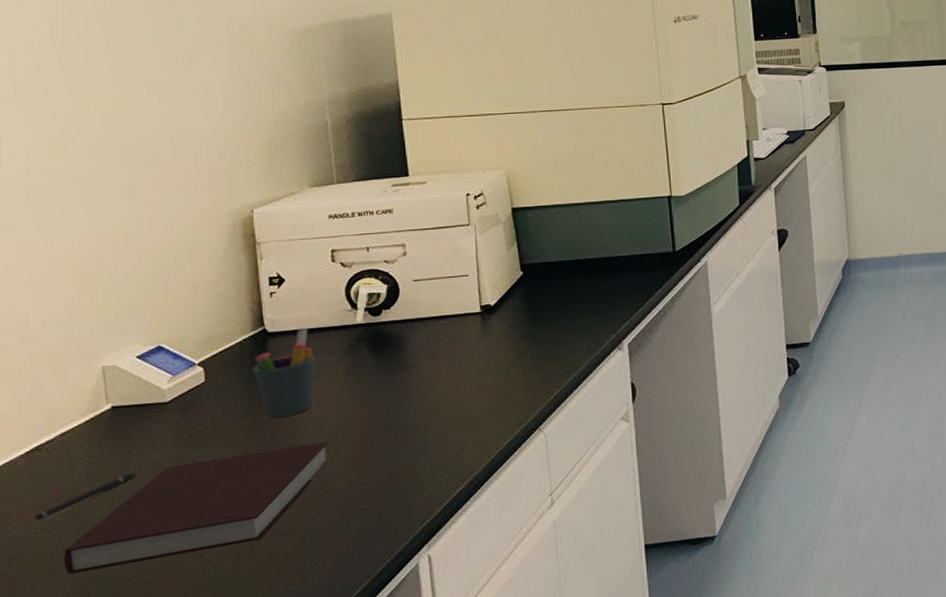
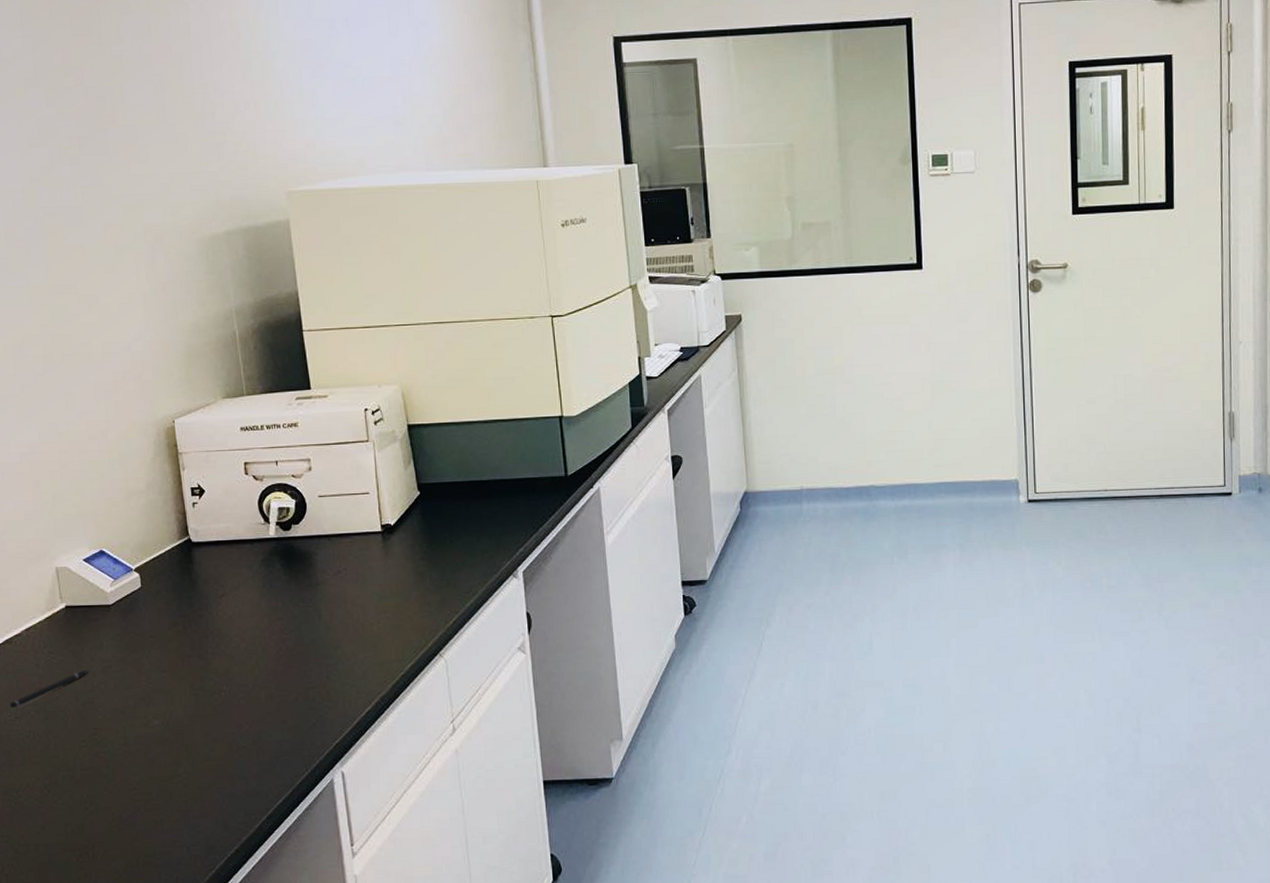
notebook: present [64,441,329,575] -> none [34,652,250,761]
pen holder: present [252,327,316,418] -> none [181,539,235,626]

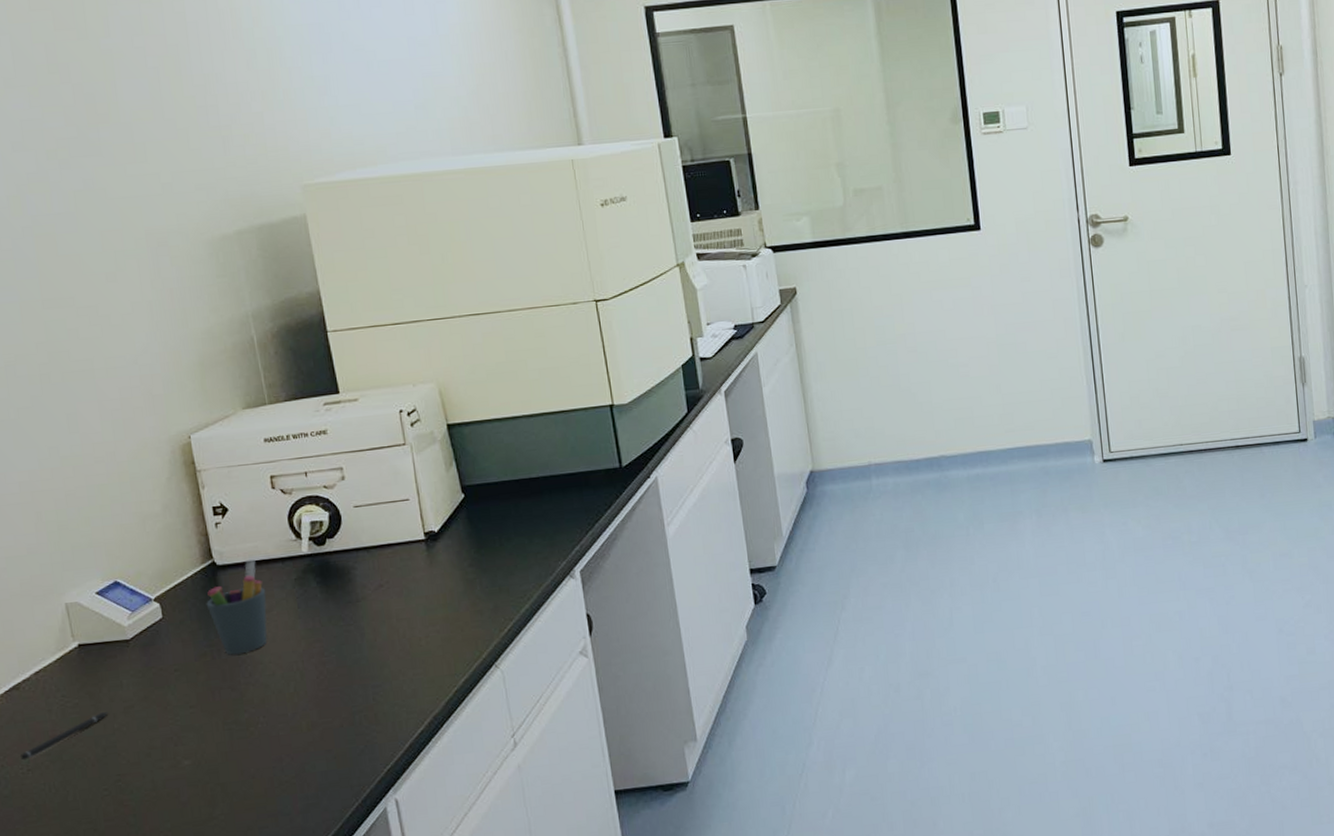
pen holder: none [181,539,235,626] -> present [206,559,268,655]

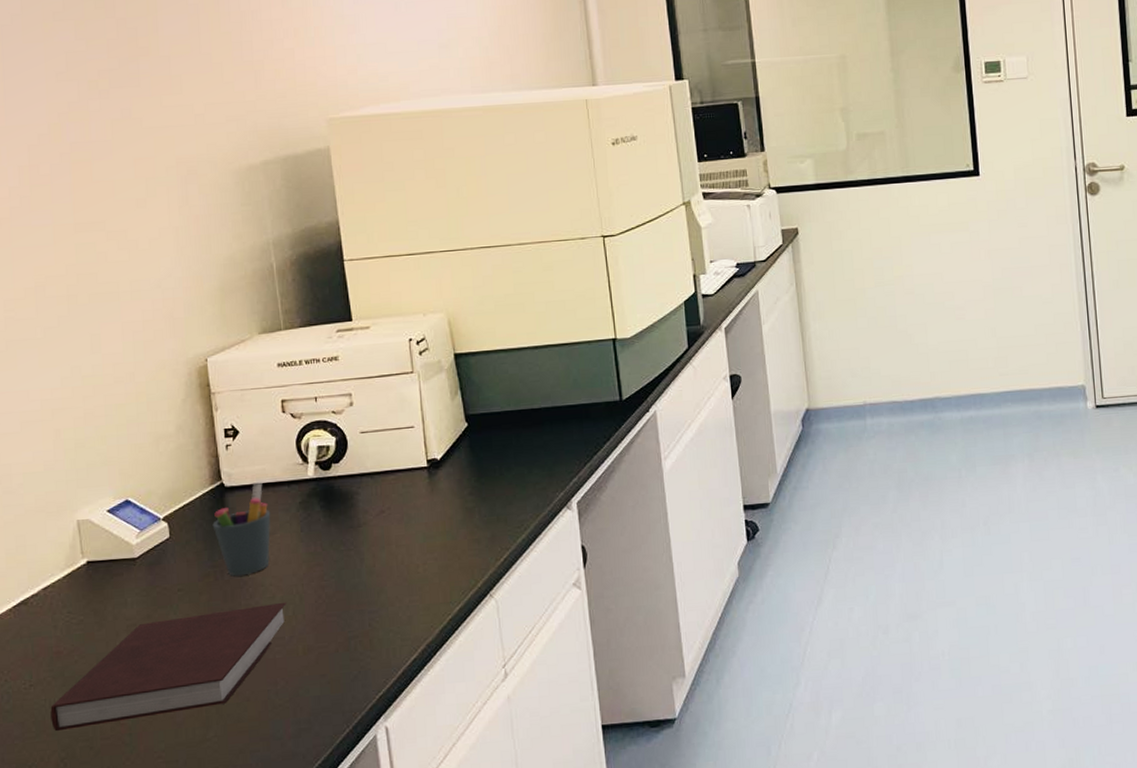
pen: present [21,712,109,761] -> none [24,629,112,676]
notebook: none [50,679,287,815] -> present [50,602,286,732]

